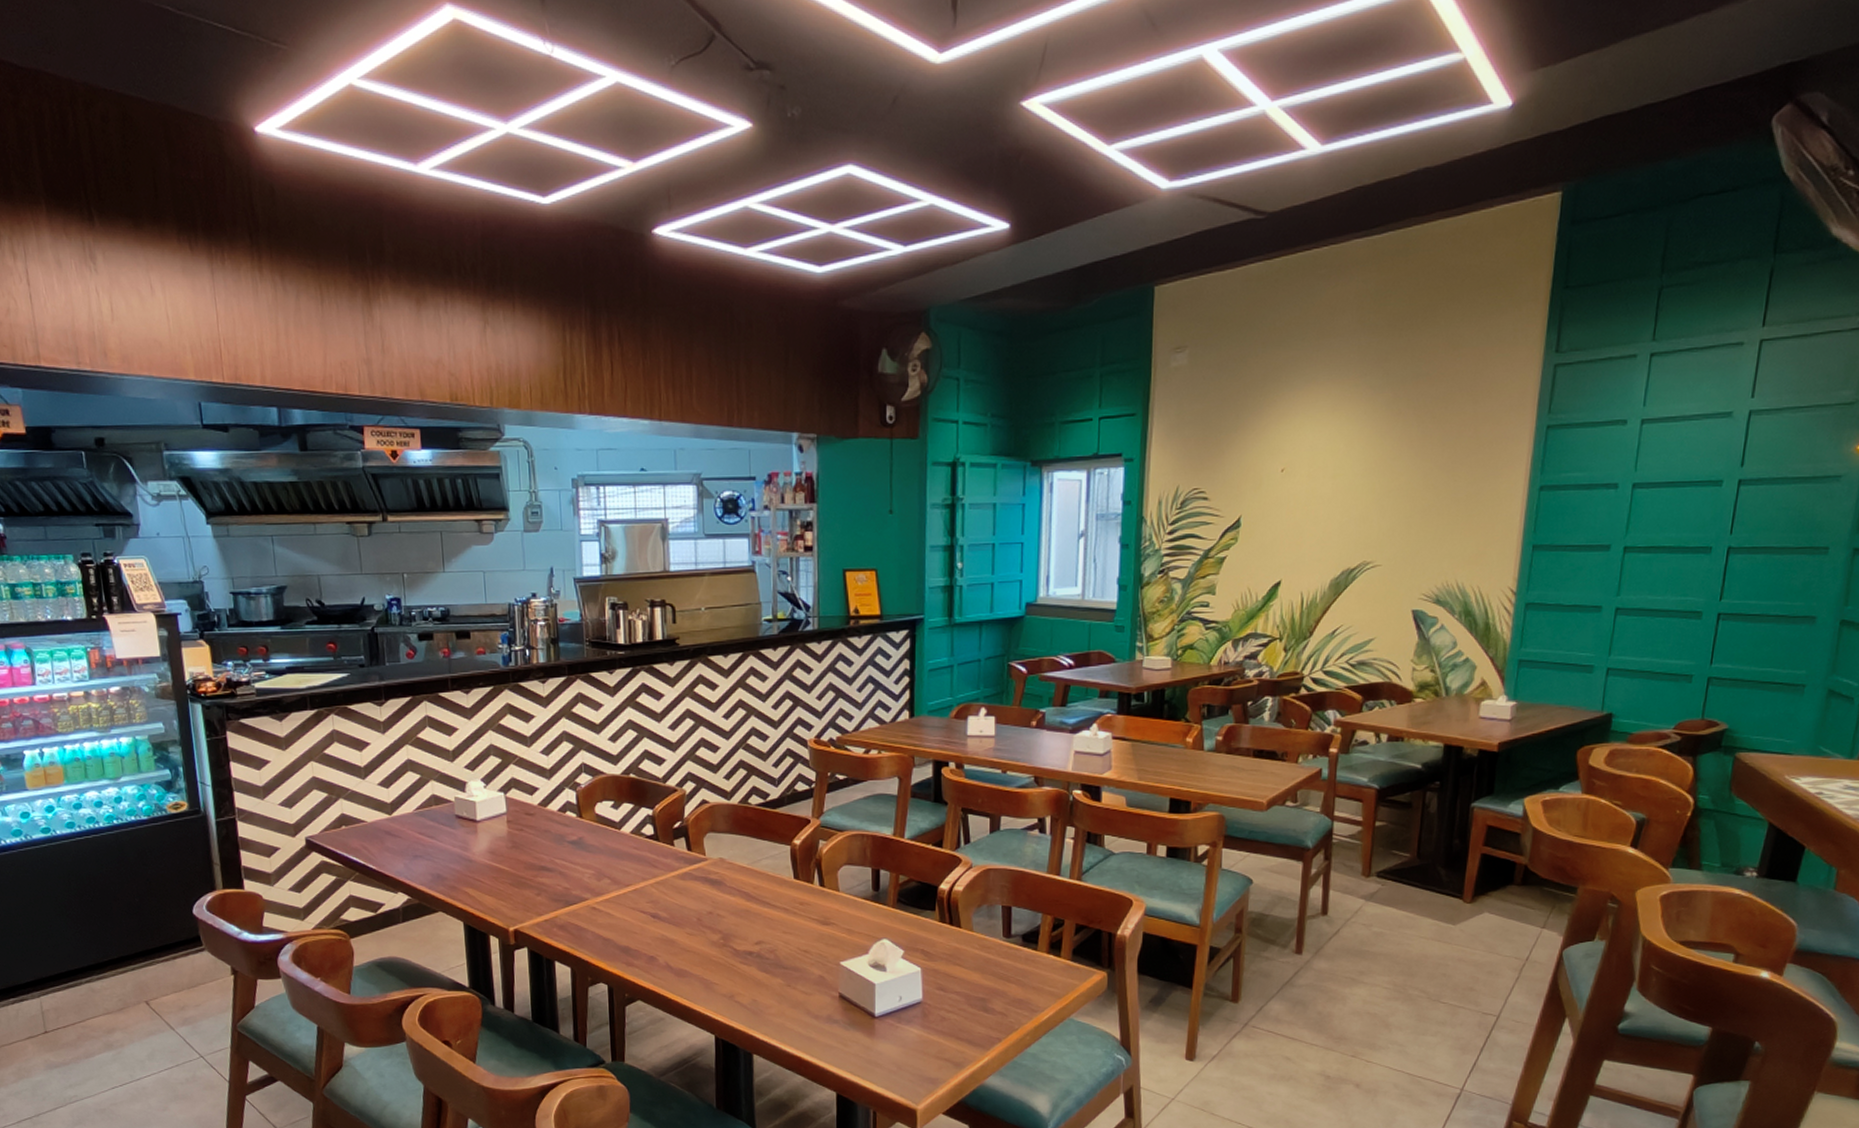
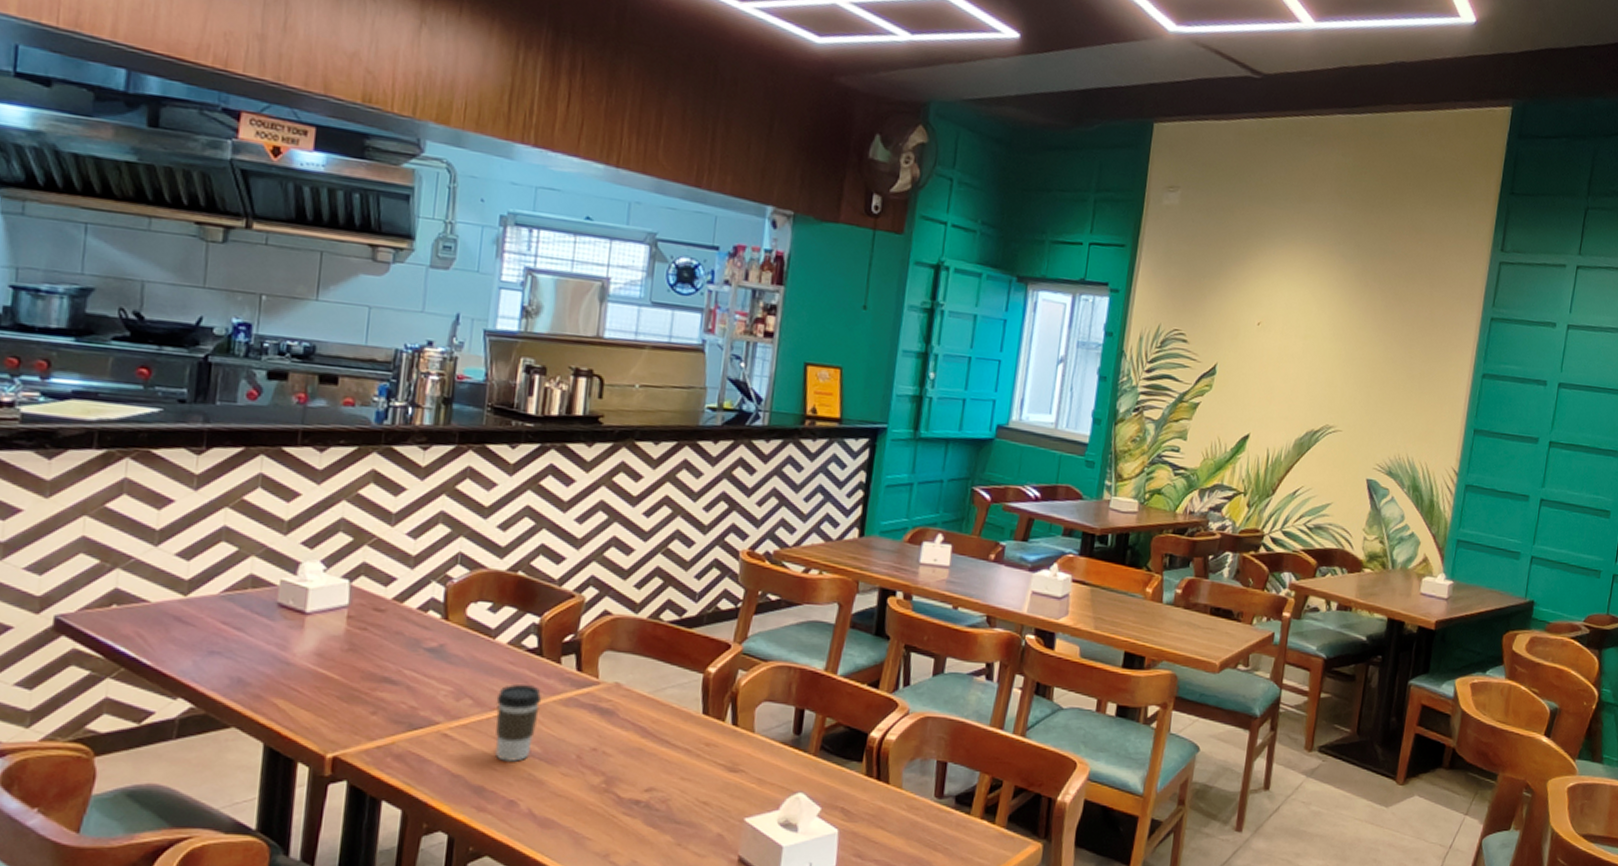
coffee cup: none [628,865,664,926] -> present [494,684,542,762]

